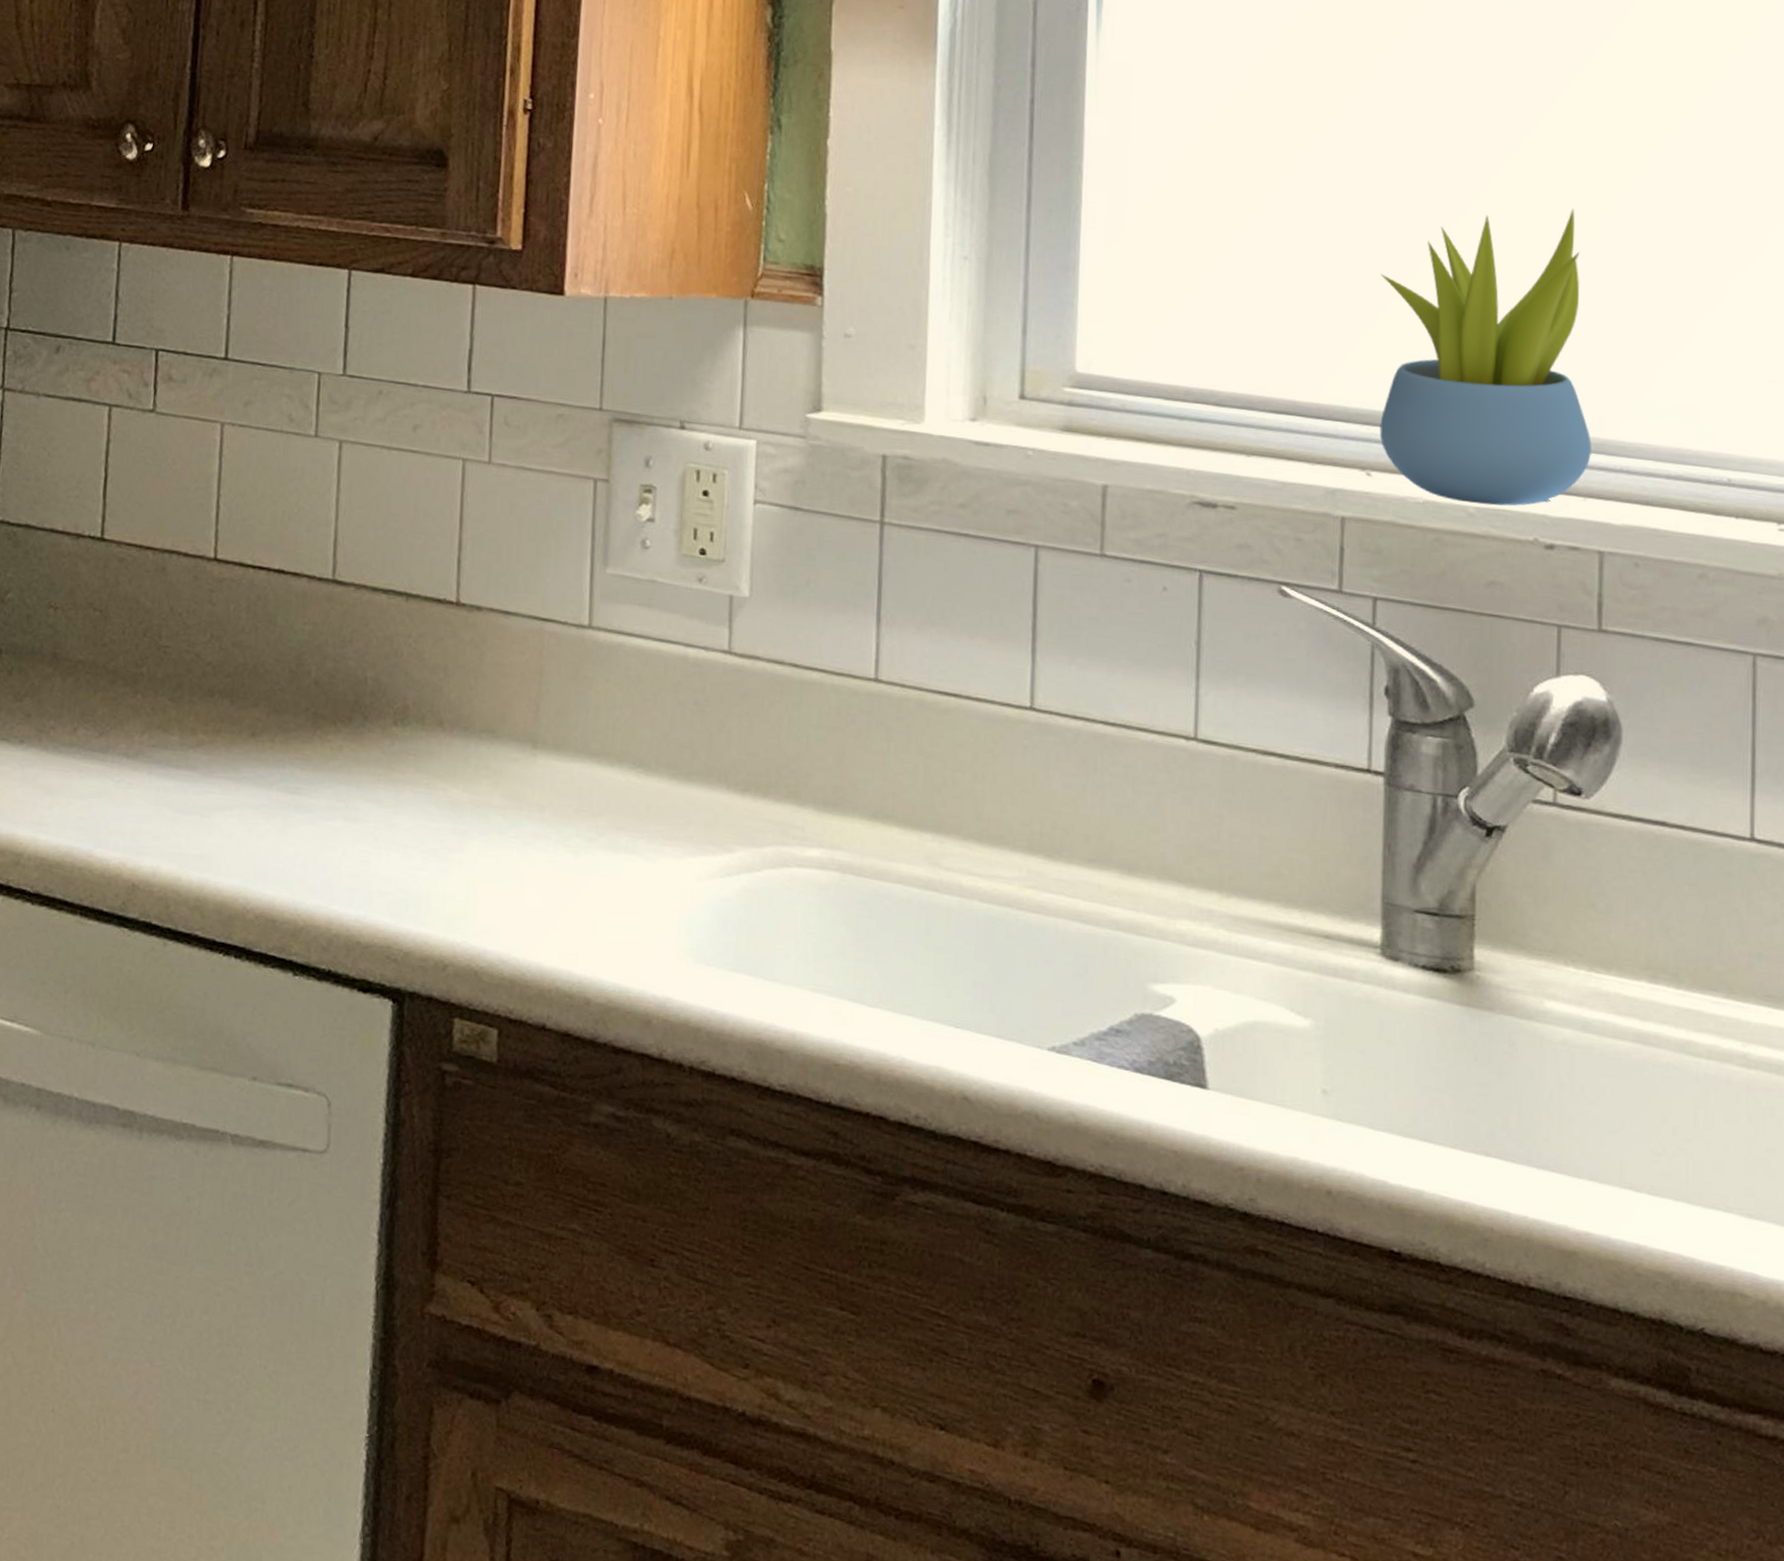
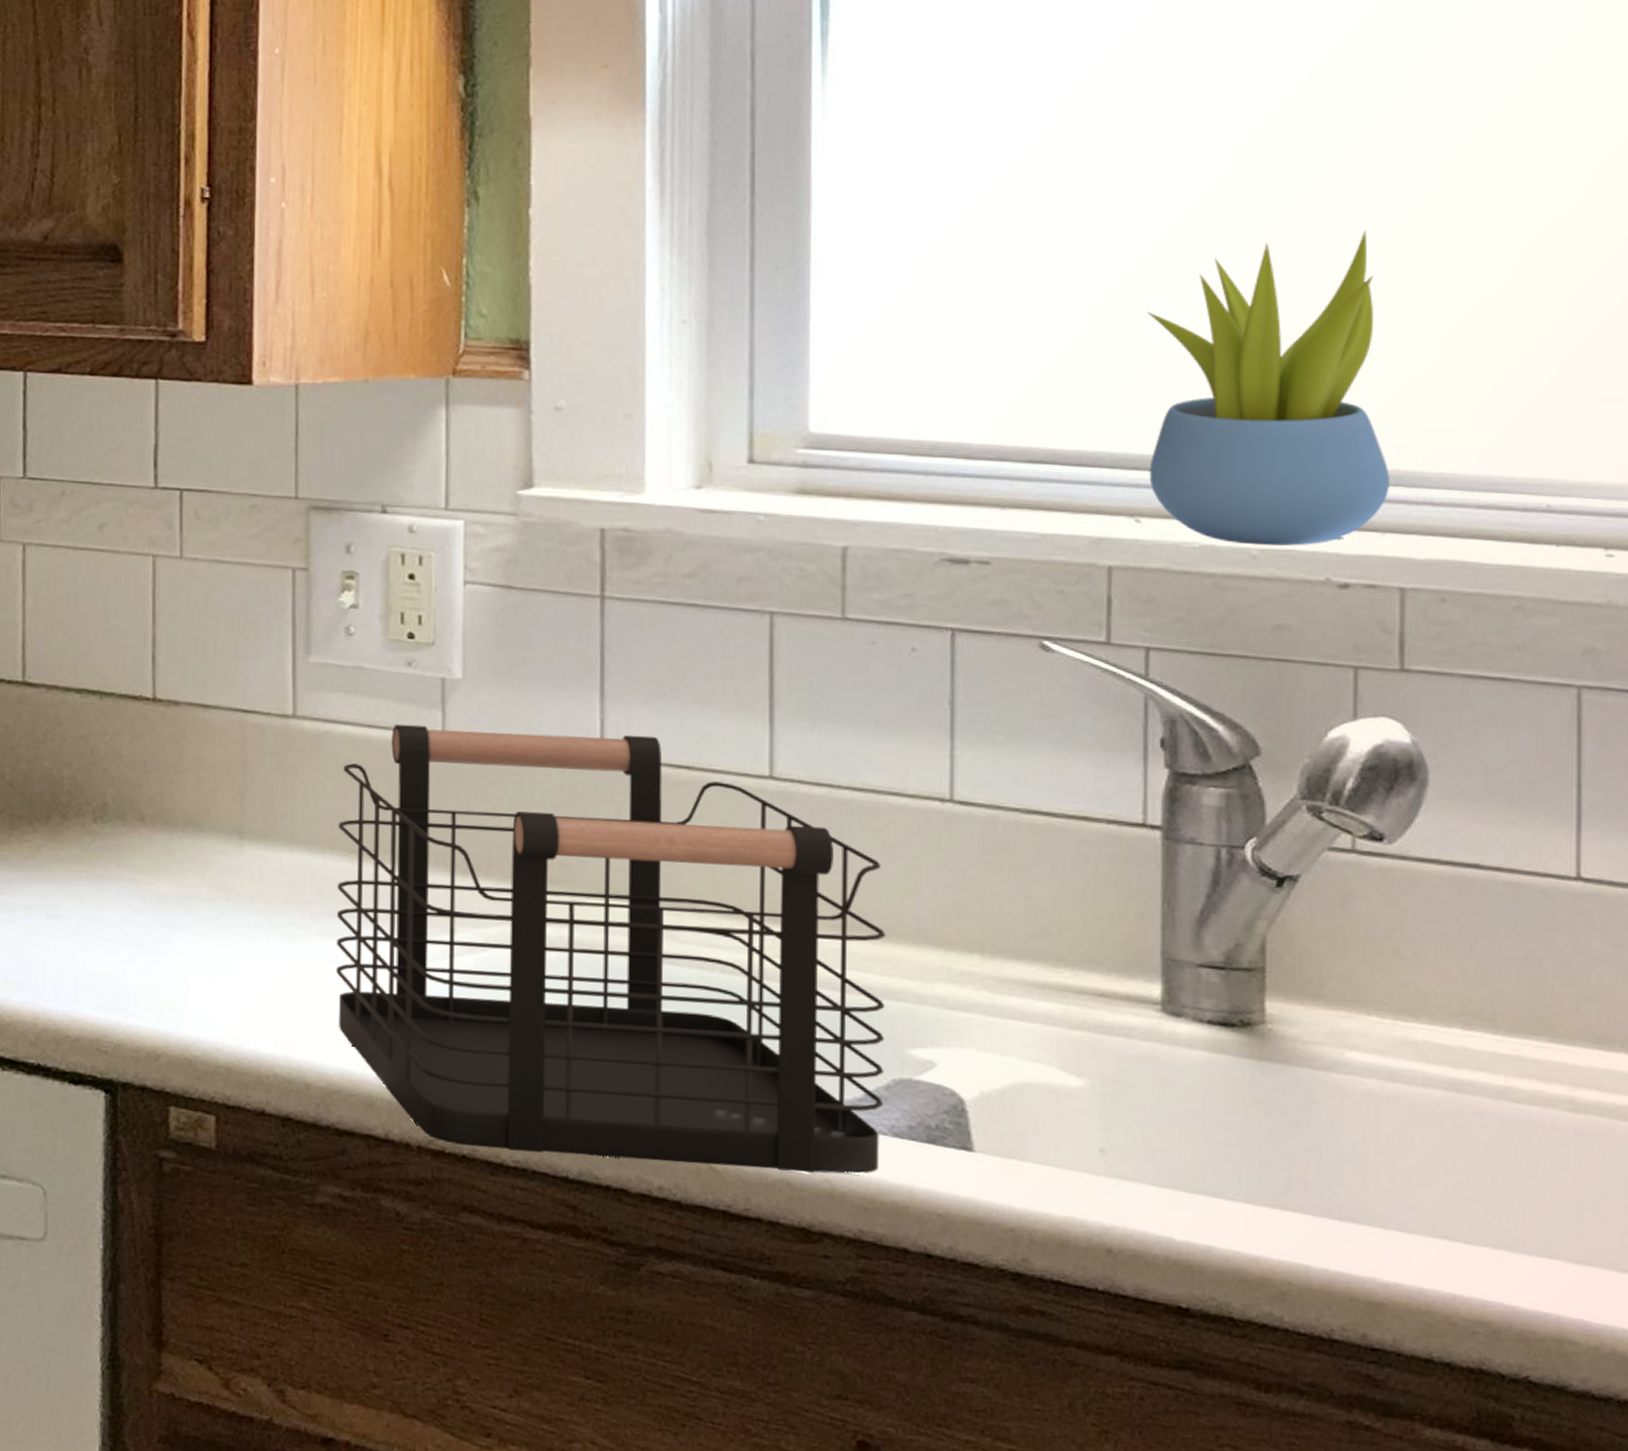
dish rack: none [619,639,1132,1109] -> present [336,724,885,1174]

